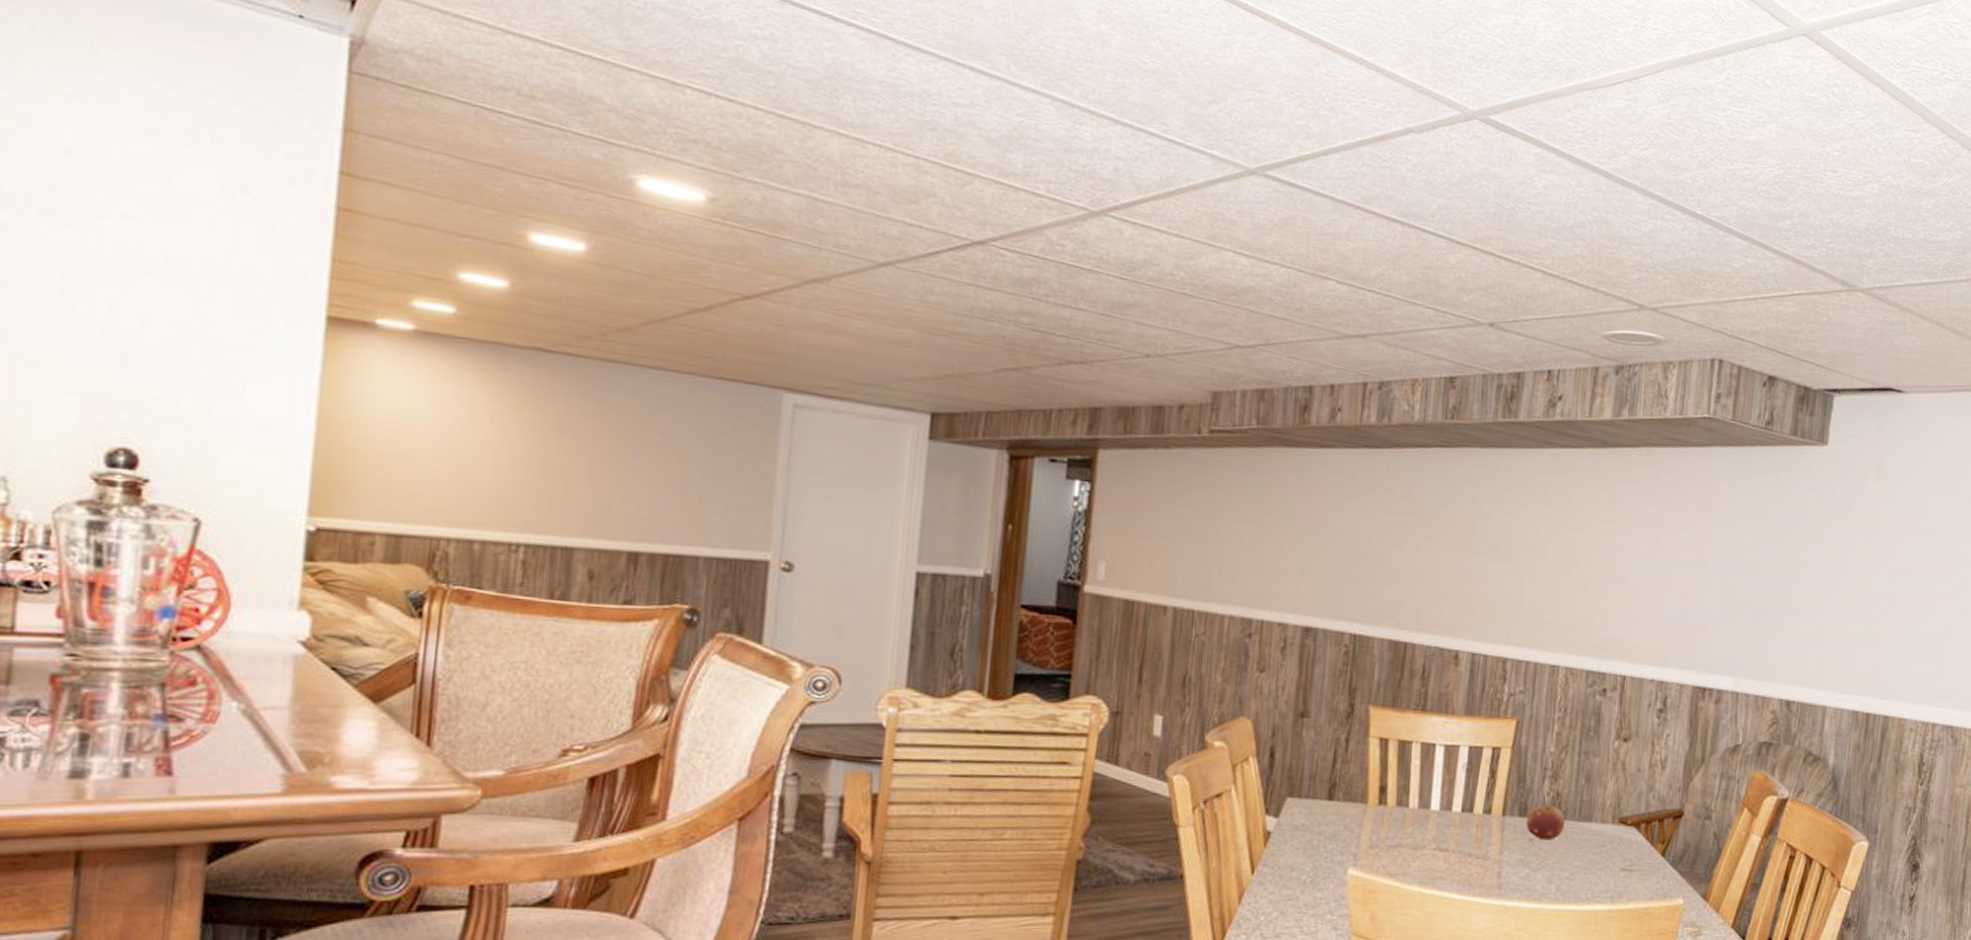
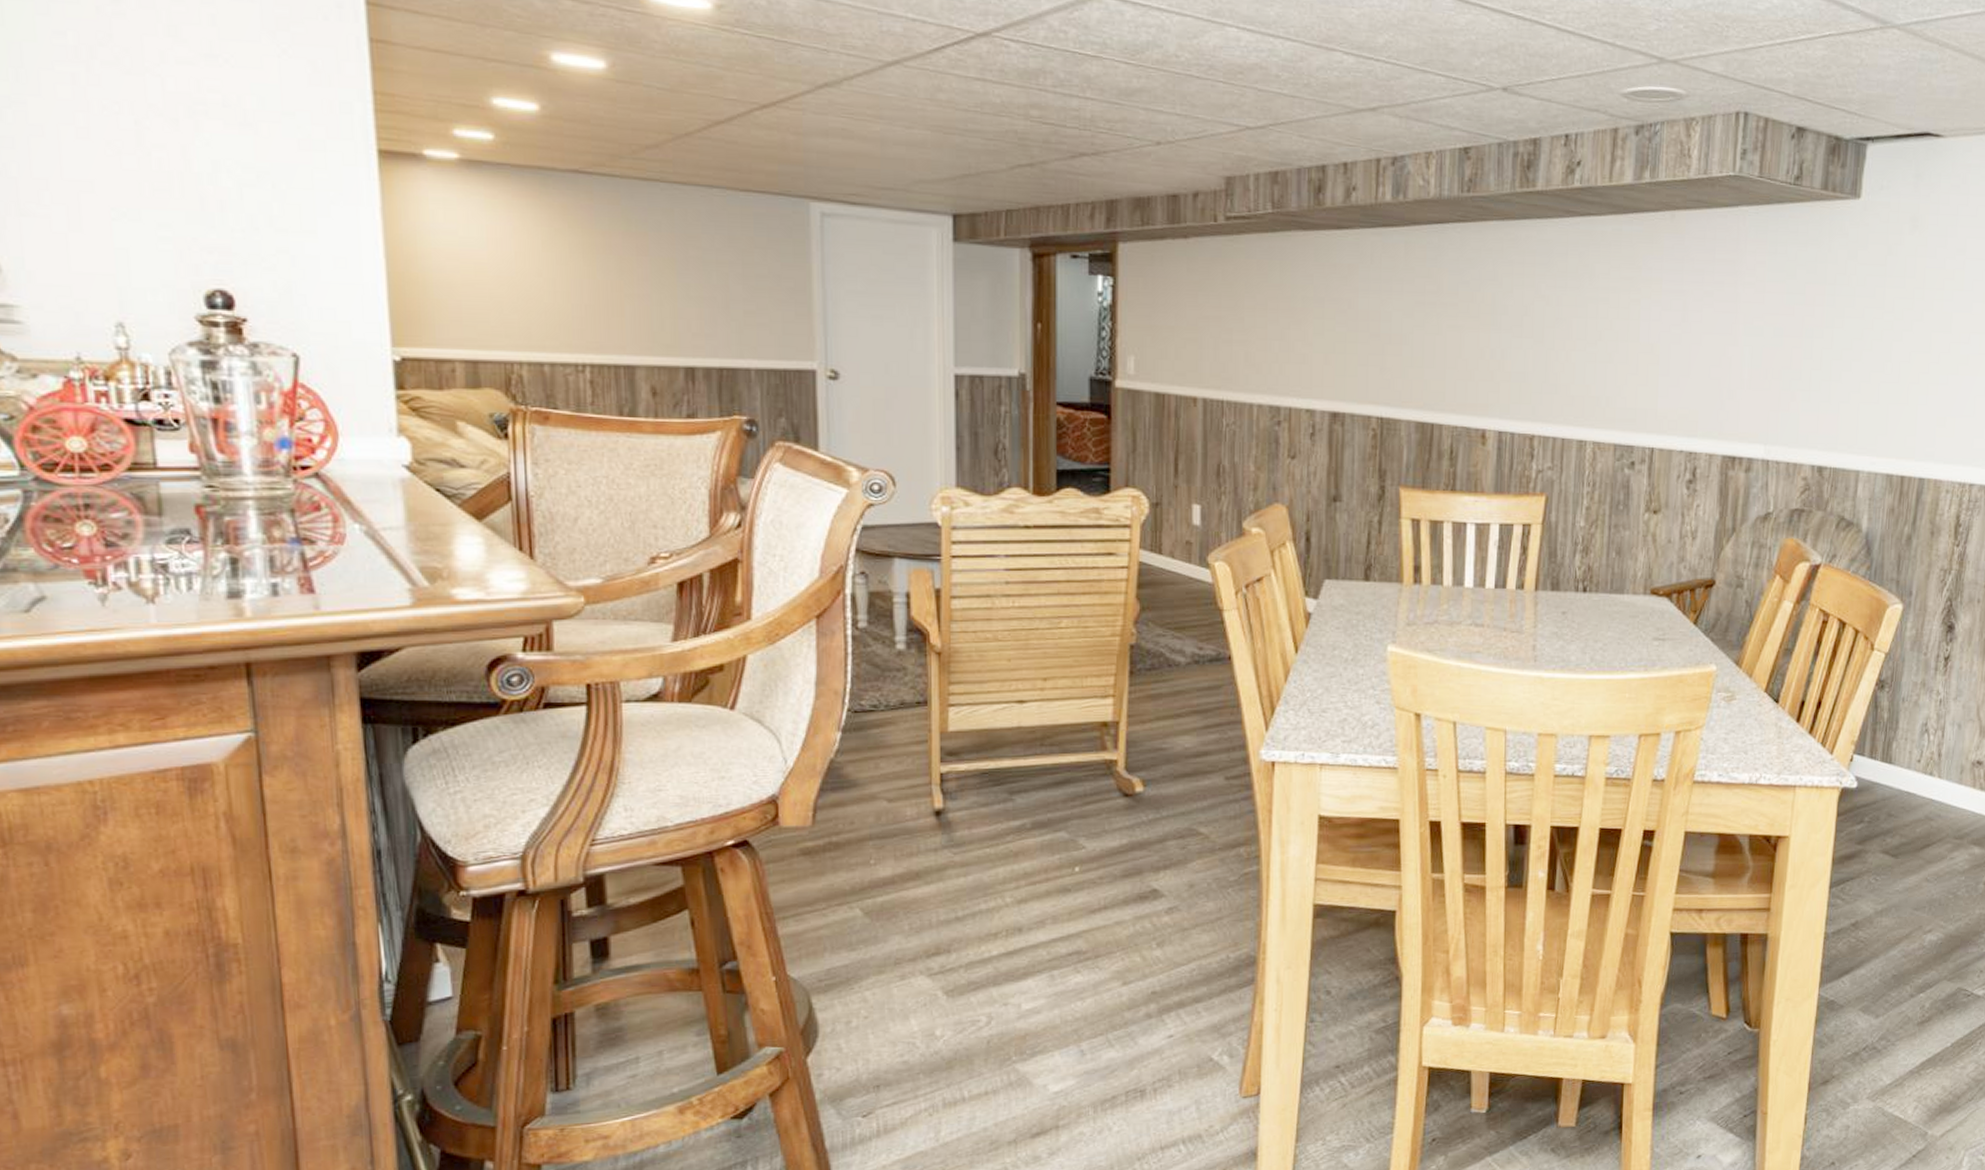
fruit: present [1526,805,1566,840] -> none [1559,578,1598,613]

